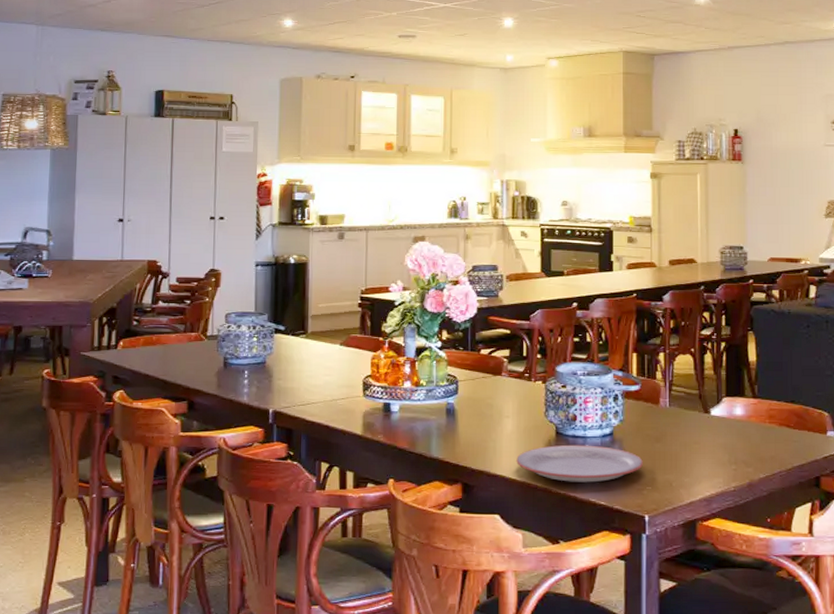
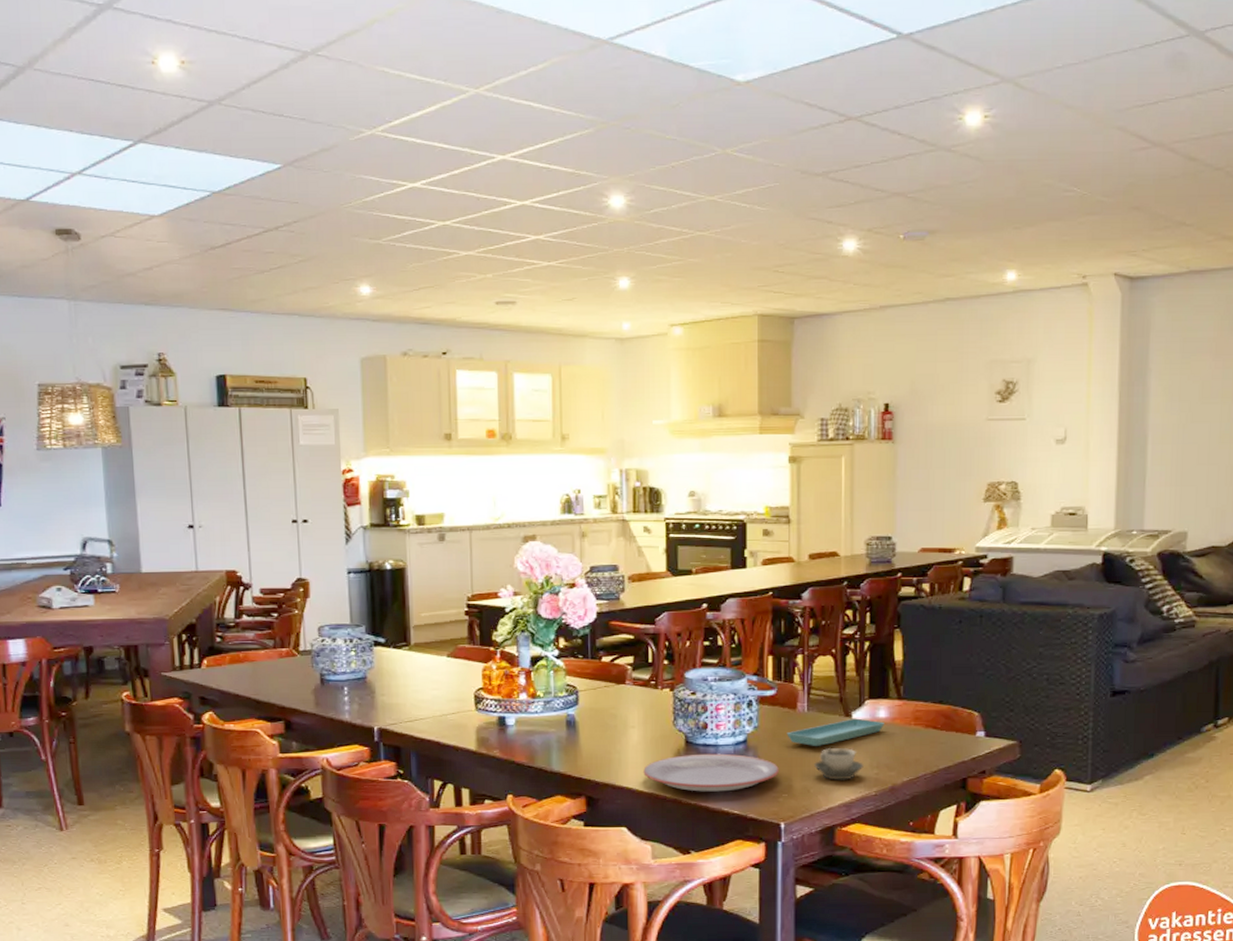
saucer: none [650,415,741,441] -> present [786,718,884,746]
cup: none [676,442,722,475] -> present [814,747,864,781]

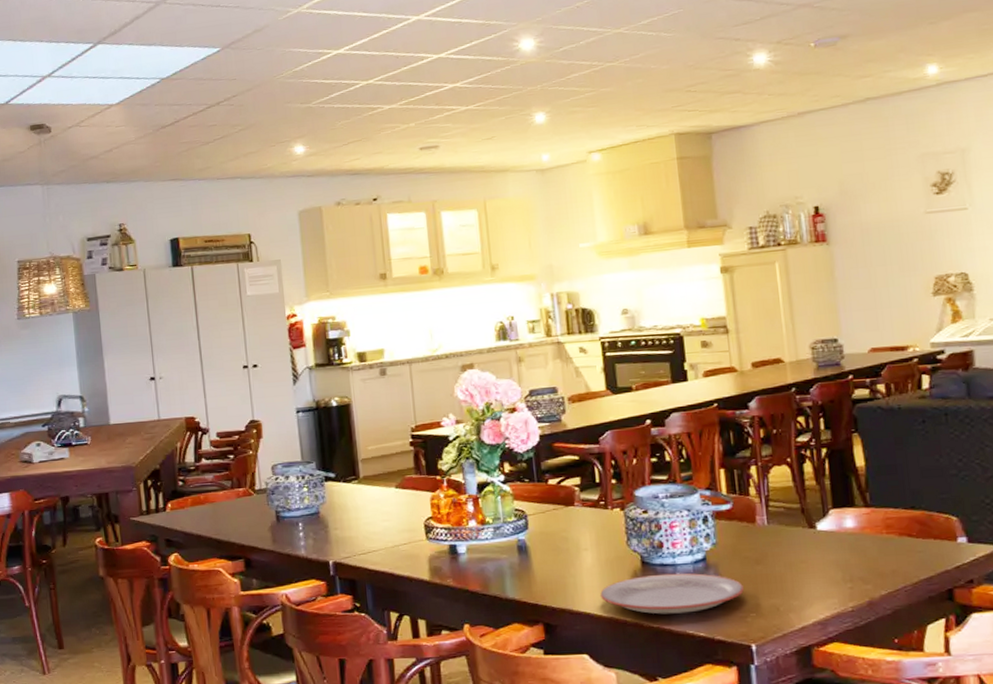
saucer: present [786,718,884,746] -> none [747,529,853,561]
cup: present [814,747,864,781] -> none [781,561,836,597]

